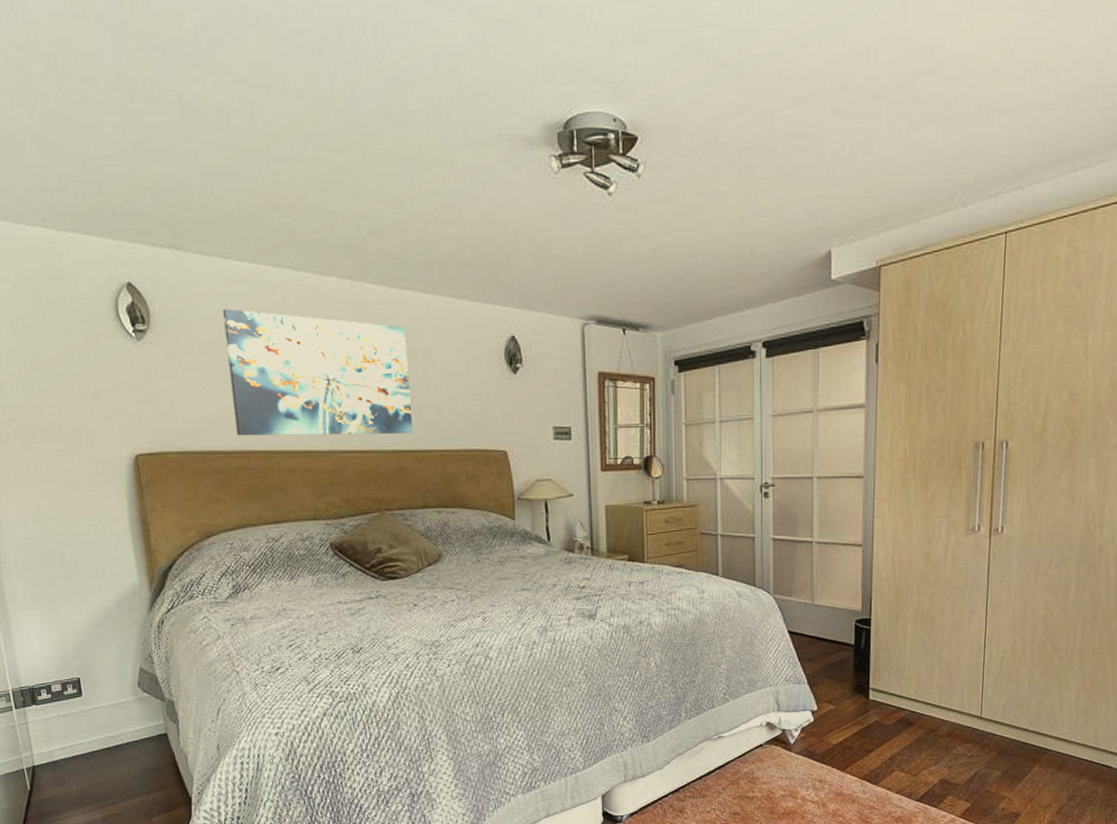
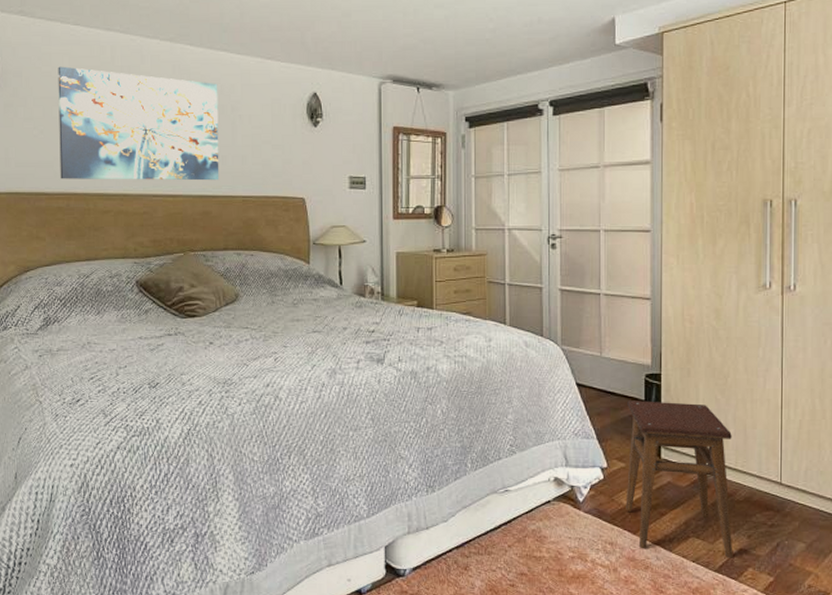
stool: none [834,645,937,788] -> present [625,400,733,558]

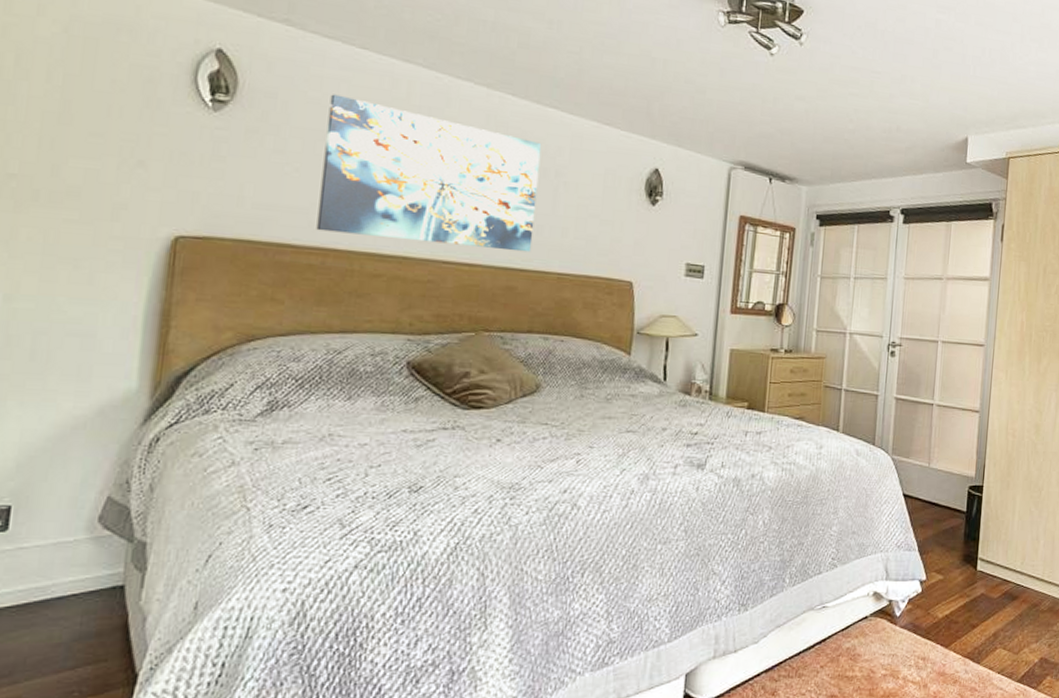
stool: present [625,400,733,558] -> none [940,512,1042,668]

